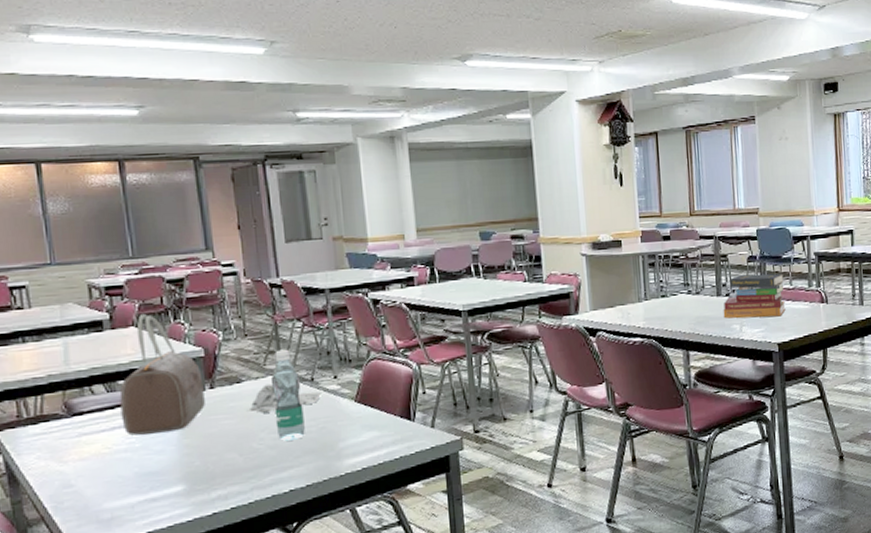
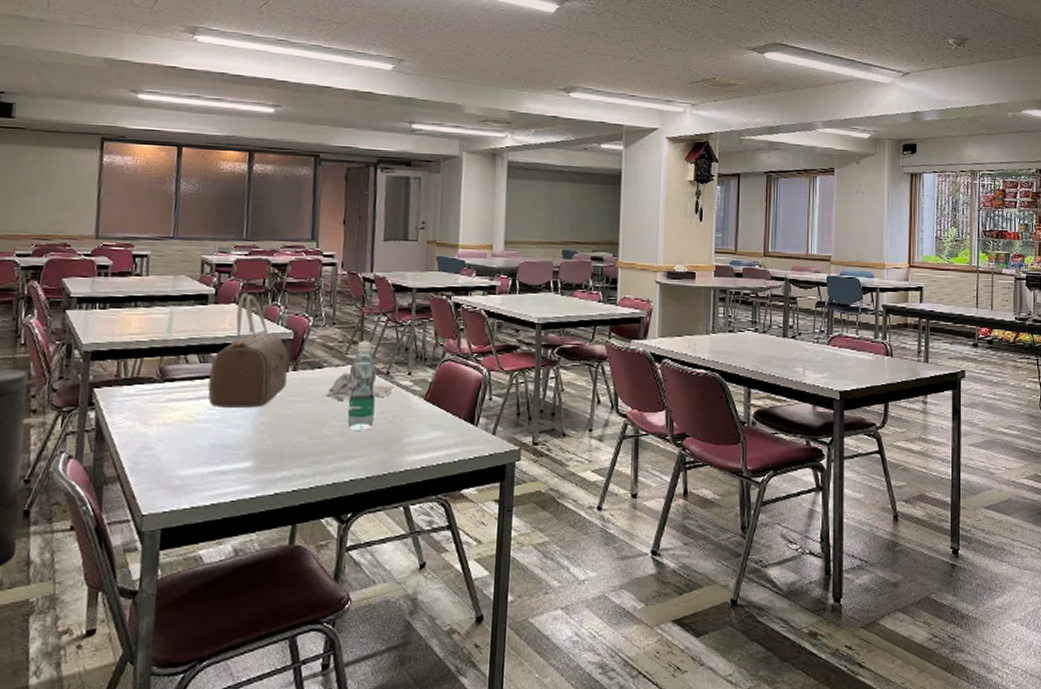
books: present [723,273,786,319] -> none [787,319,850,365]

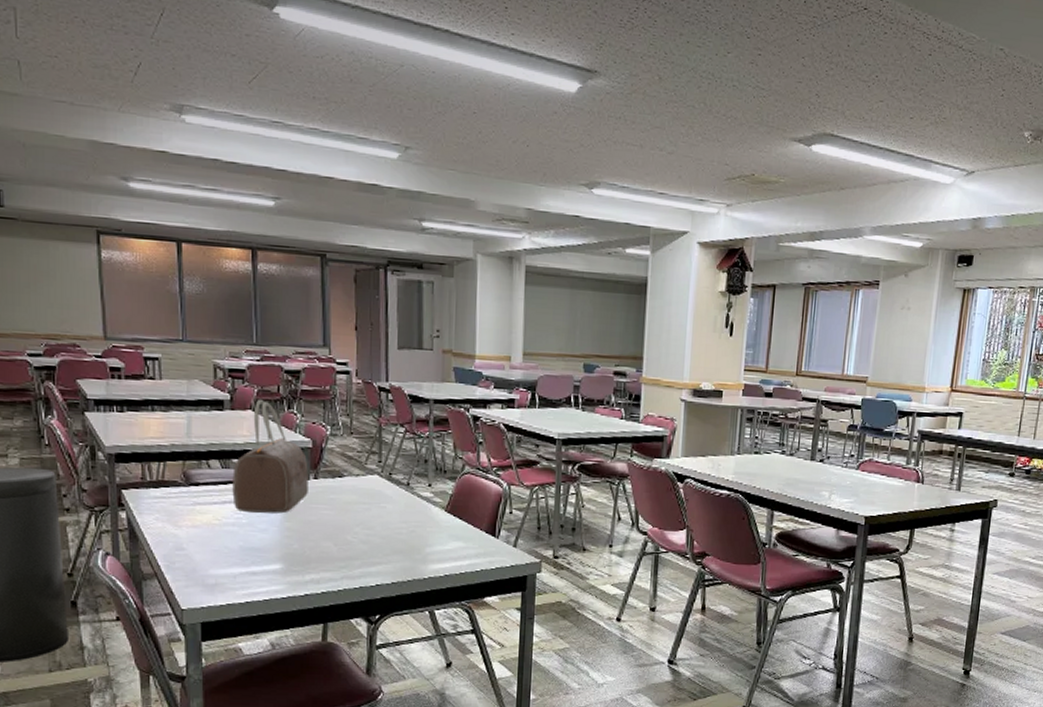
tissue: present [323,372,395,400] -> none [345,482,416,509]
bottle: present [347,341,376,430] -> none [370,451,397,539]

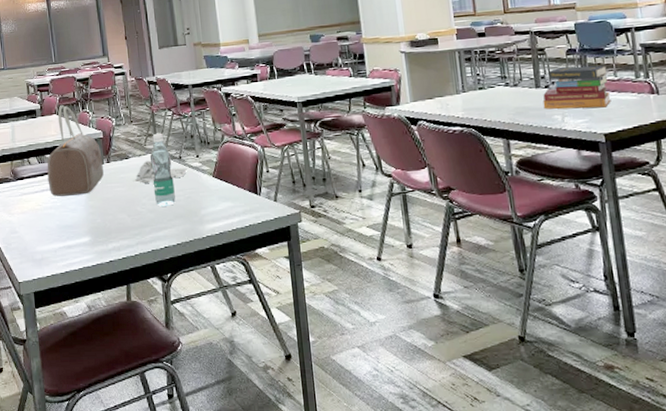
tissue: none [345,482,416,509] -> present [133,160,188,183]
bottle: none [370,451,397,539] -> present [150,133,176,207]
books: none [814,443,882,490] -> present [543,65,611,110]

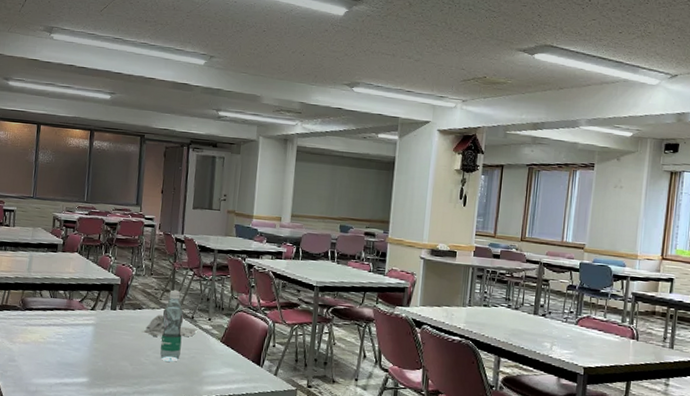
handbag: present [47,104,104,197] -> none [56,244,116,337]
books: present [543,65,611,110] -> none [537,300,599,344]

